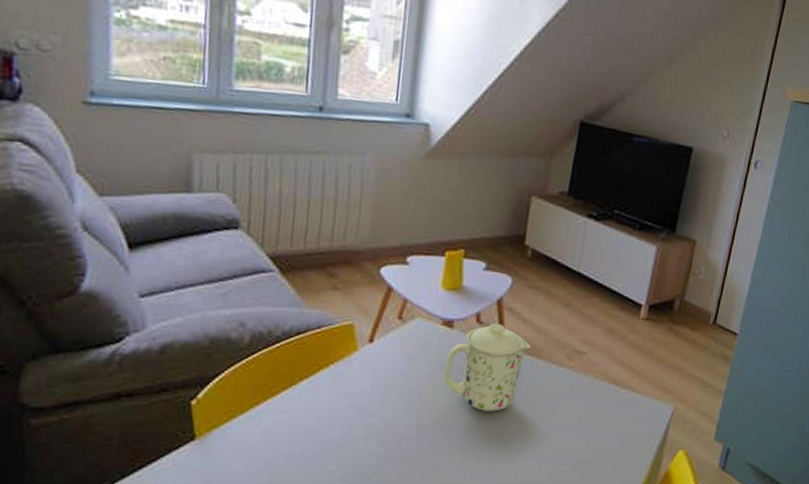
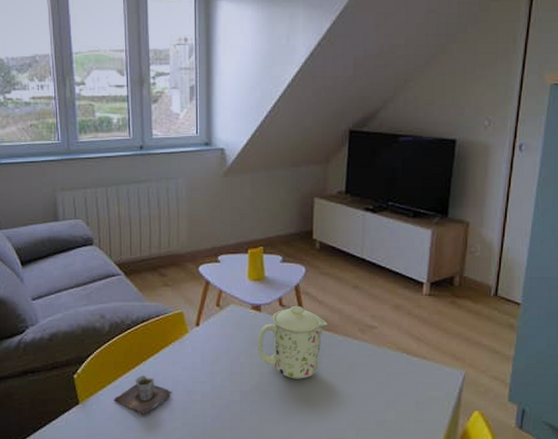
cup: none [245,402,328,455] -> present [113,375,172,415]

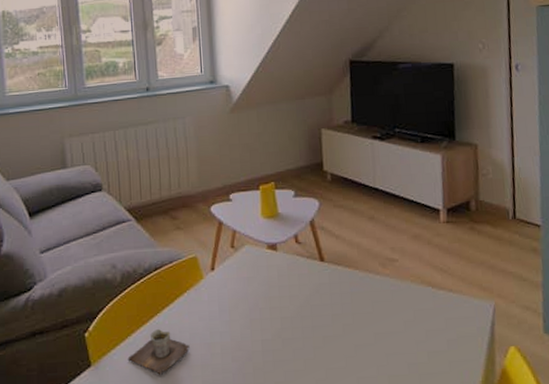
mug: present [257,305,327,379] -> none [275,241,346,323]

